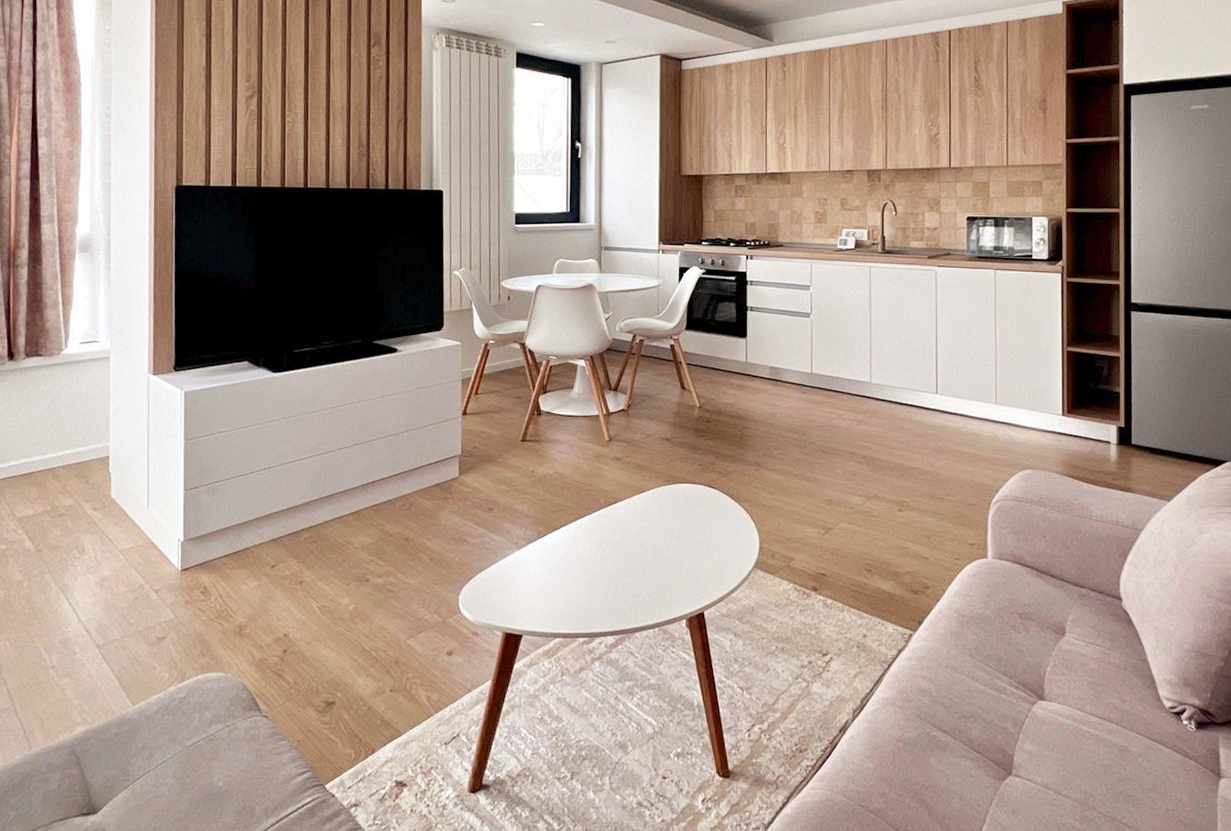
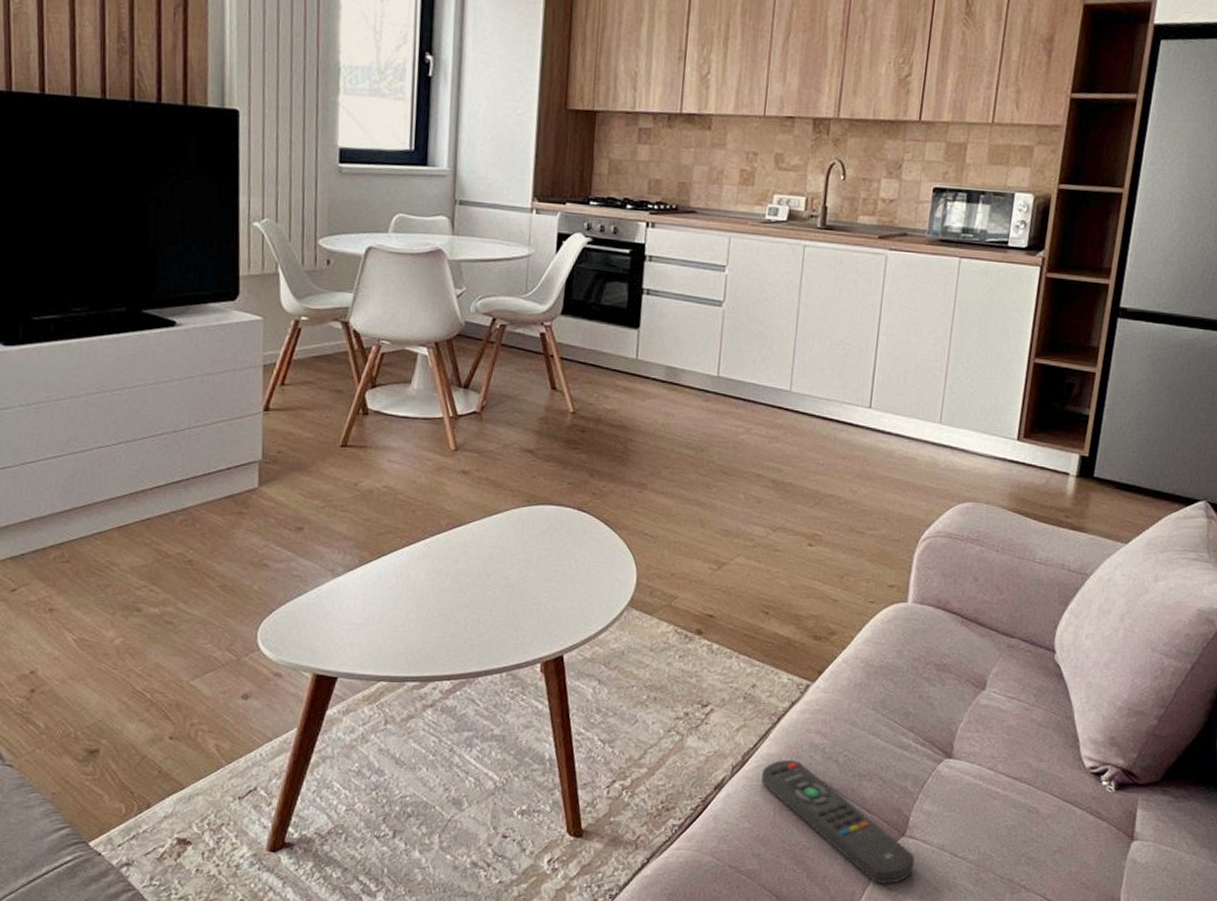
remote control: none [880,703,1024,822] -> present [761,759,915,883]

